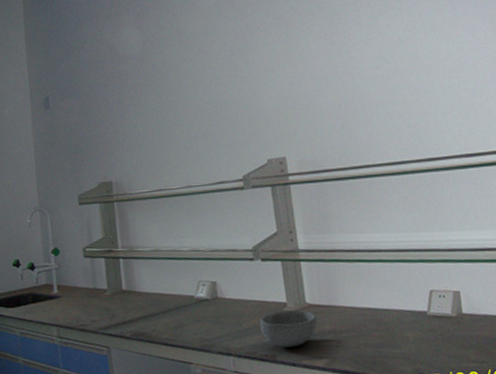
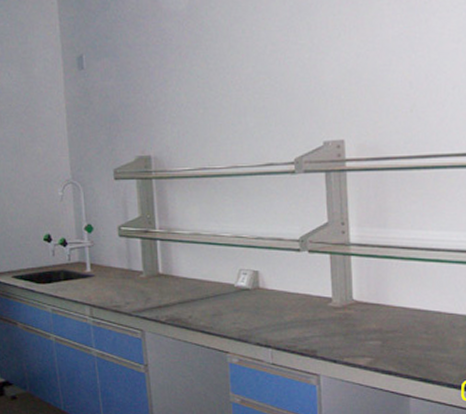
bowl: present [259,310,317,348] -> none [301,306,363,343]

